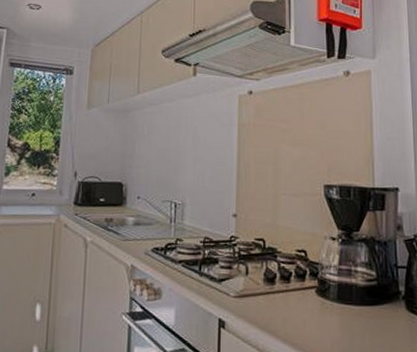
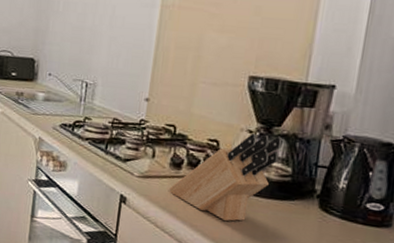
knife block: none [266,240,363,334] -> present [169,133,283,221]

